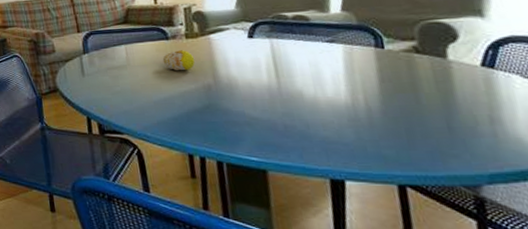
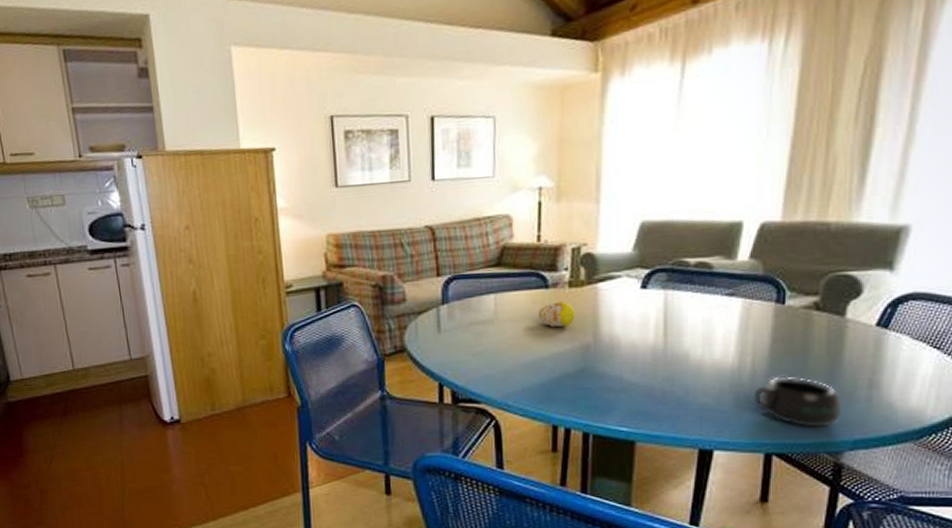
mug: none [373,112,469,161] -> present [753,376,843,428]

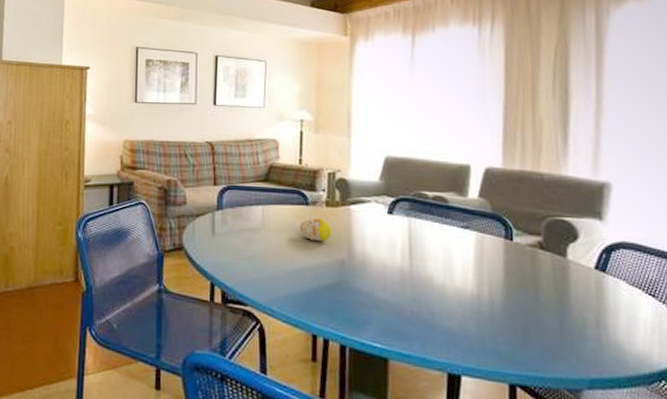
mug: present [753,376,843,428] -> none [493,308,575,363]

